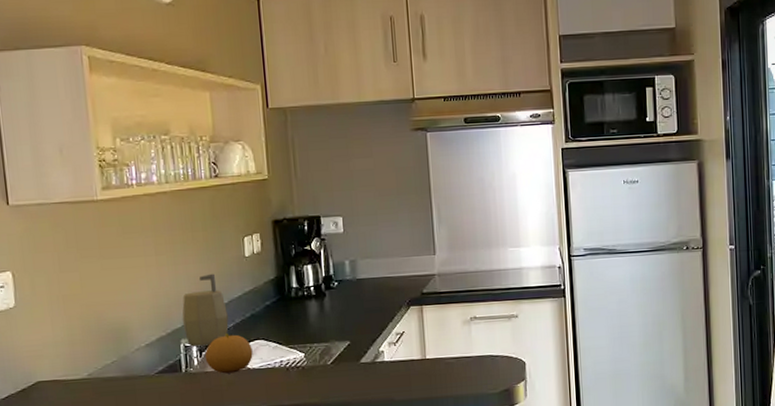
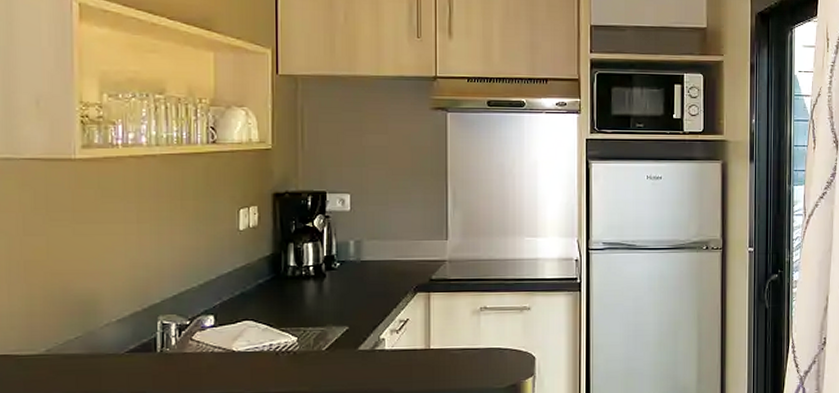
soap dispenser: present [182,273,229,347] -> none [162,246,215,326]
fruit: present [204,334,253,374] -> none [184,312,239,356]

